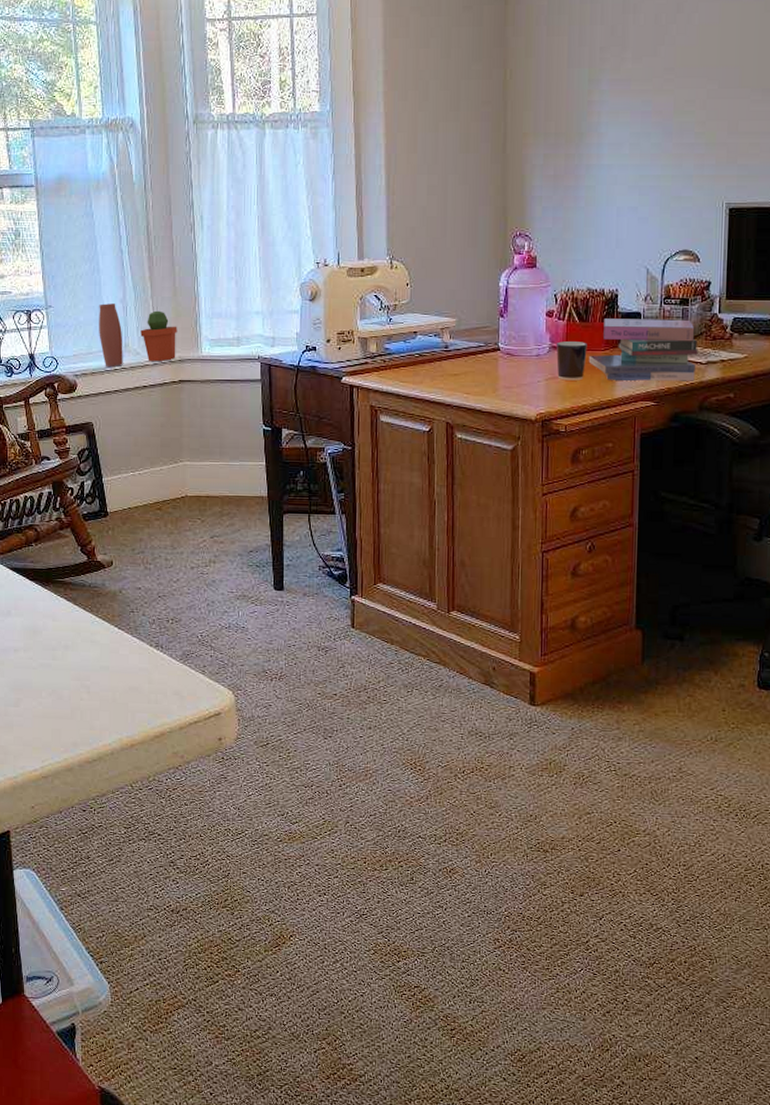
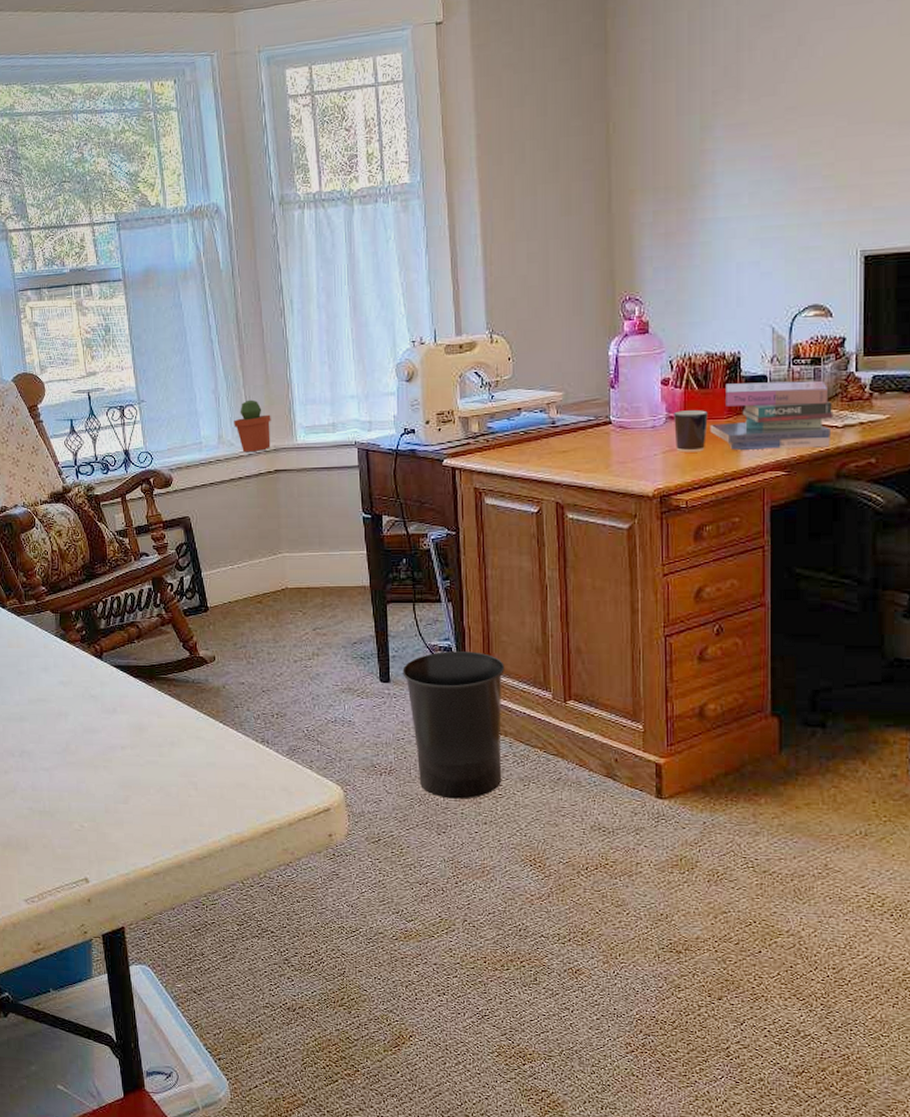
vase: present [99,303,123,368] -> none [191,395,218,460]
waste bin: none [296,561,393,705] -> present [403,651,505,799]

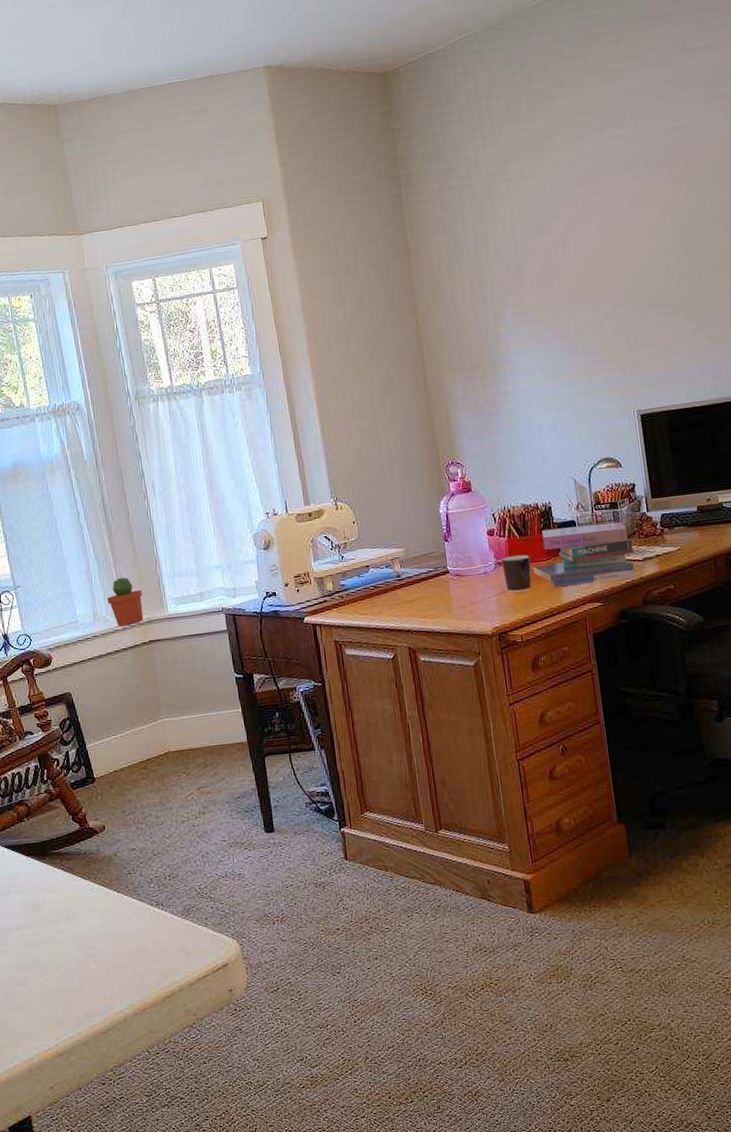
waste bin: present [403,651,505,799] -> none [285,793,388,939]

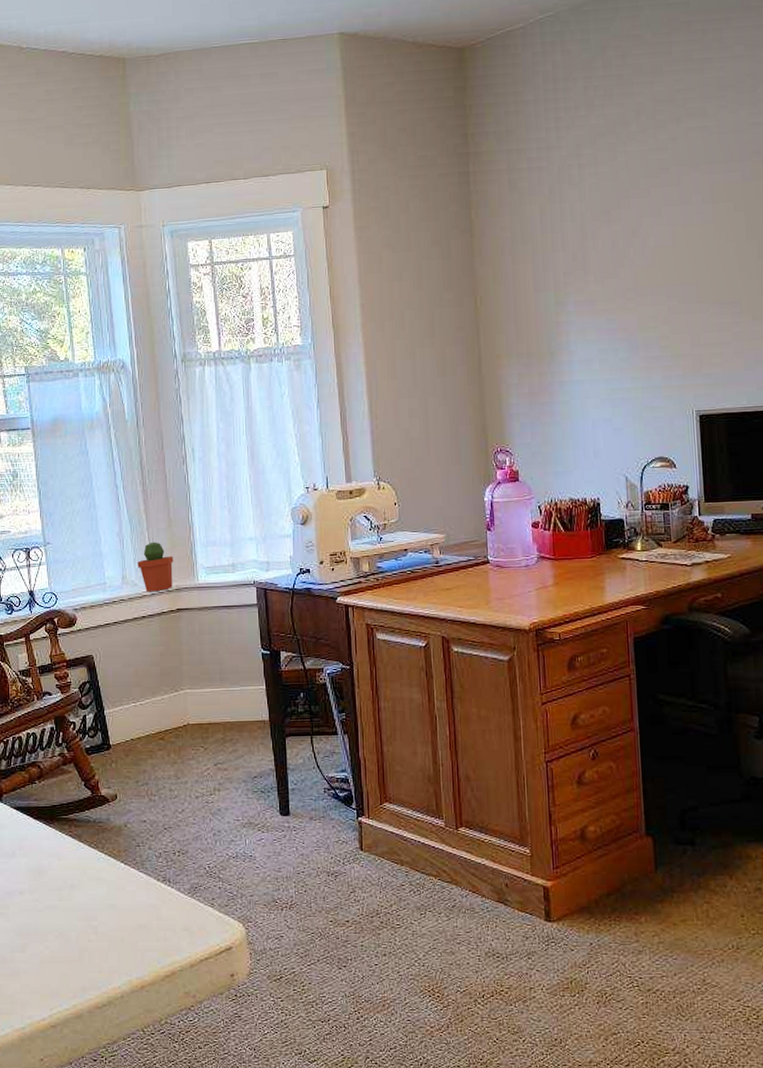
mug: present [501,554,532,594] -> none [544,550,575,589]
books: present [533,521,635,588] -> none [576,523,683,586]

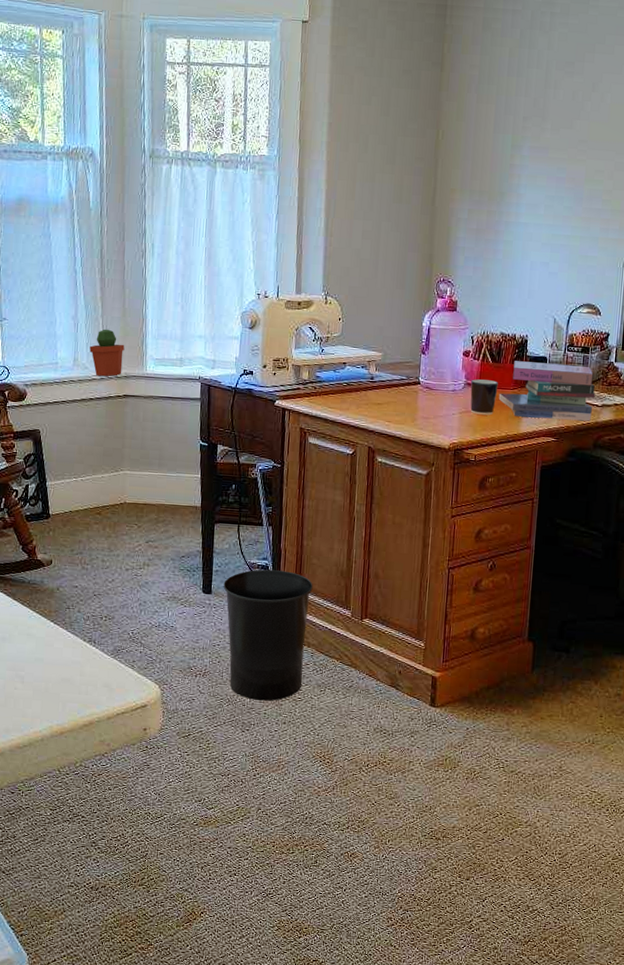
waste bin: none [302,782,400,931] -> present [223,569,313,701]
mug: none [544,550,575,589] -> present [470,379,498,416]
books: none [576,523,683,586] -> present [498,361,595,422]

